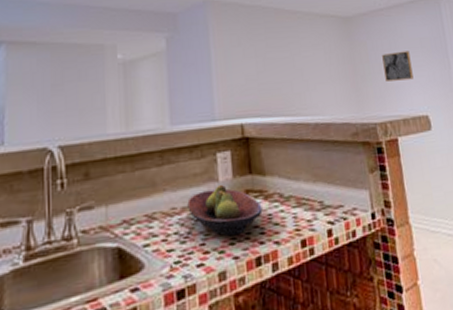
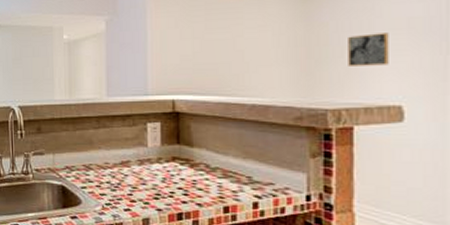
fruit bowl: present [187,184,263,236] -> none [119,149,187,193]

